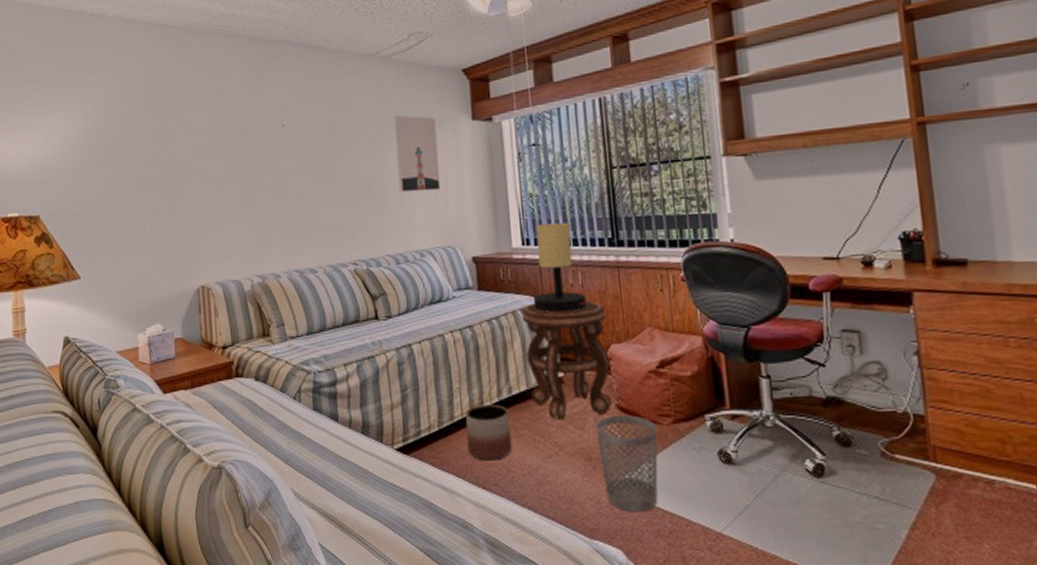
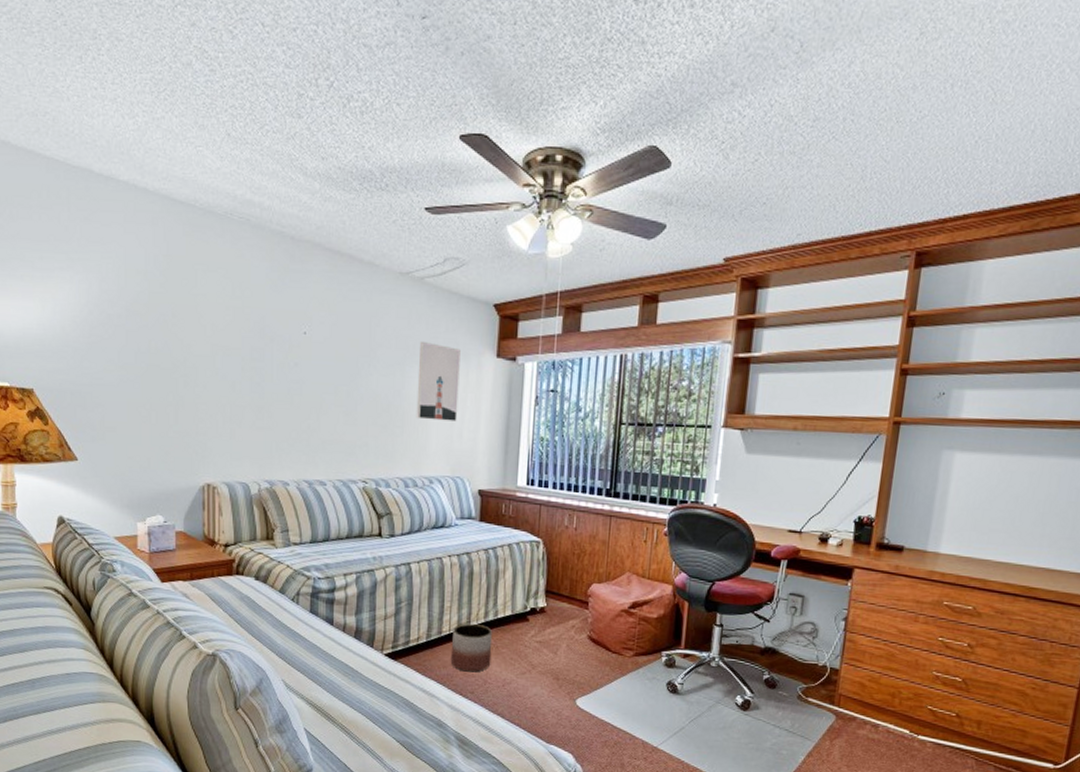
side table: present [521,300,612,420] -> none [514,539,593,644]
table lamp: present [533,222,587,313] -> none [529,467,577,551]
wastebasket: present [596,415,658,512] -> none [566,644,619,726]

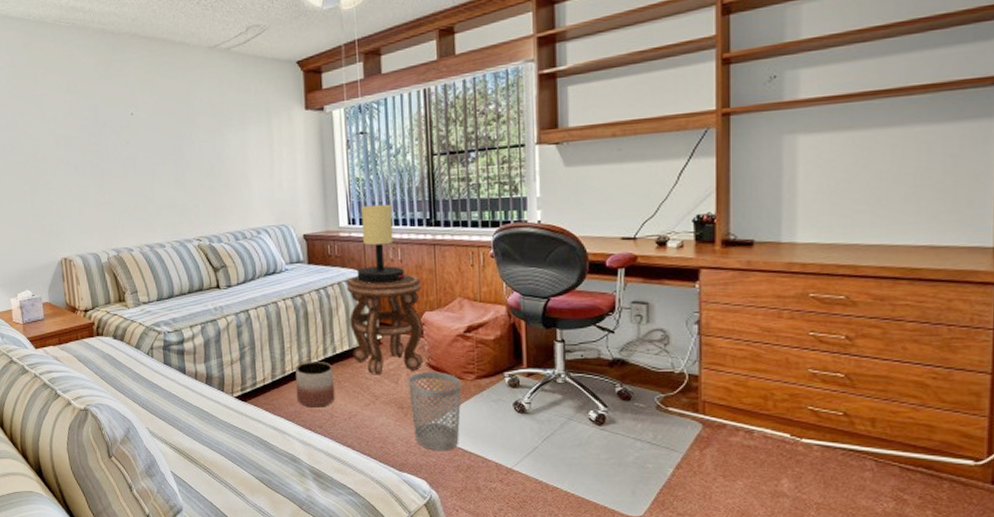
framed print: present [416,342,461,422] -> none [234,105,276,177]
side table: none [514,539,593,644] -> present [346,273,423,375]
table lamp: none [529,467,577,551] -> present [357,204,404,284]
wastebasket: none [566,644,619,726] -> present [408,372,462,451]

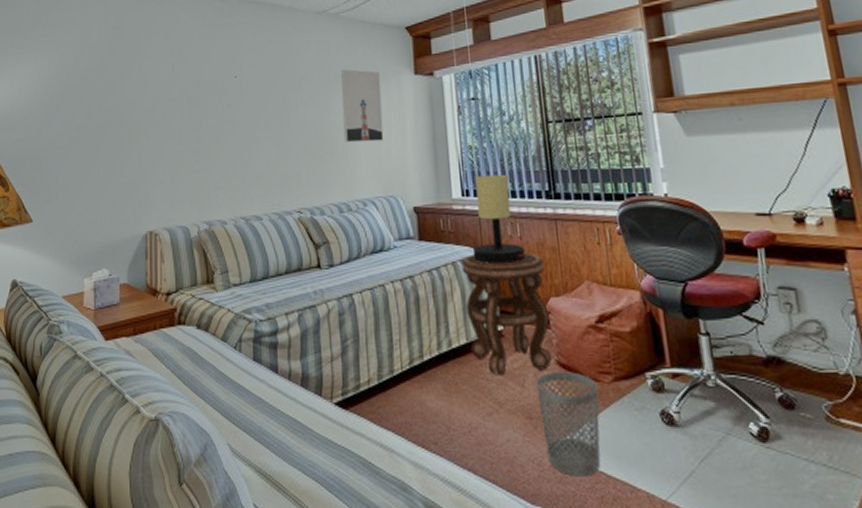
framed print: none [234,105,276,177] -> present [341,69,384,143]
planter: present [295,360,335,408] -> none [405,357,452,417]

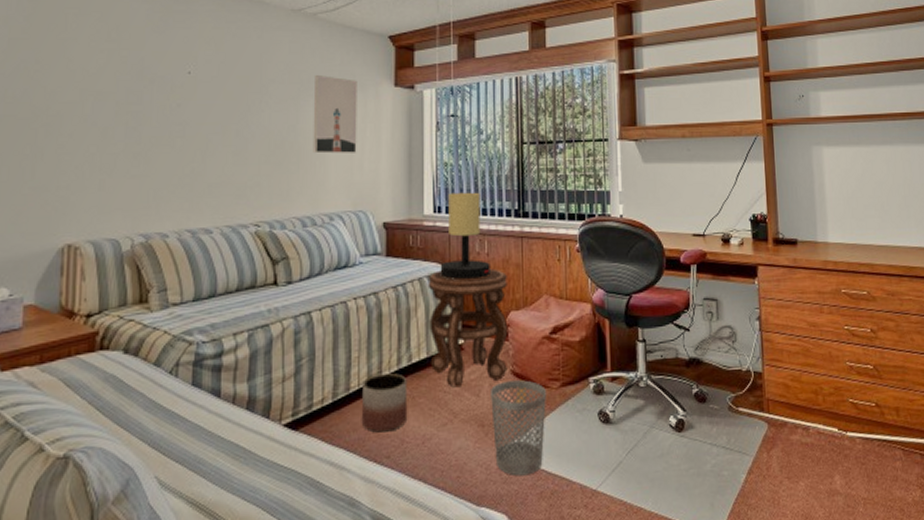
planter: none [405,357,452,417] -> present [361,372,408,433]

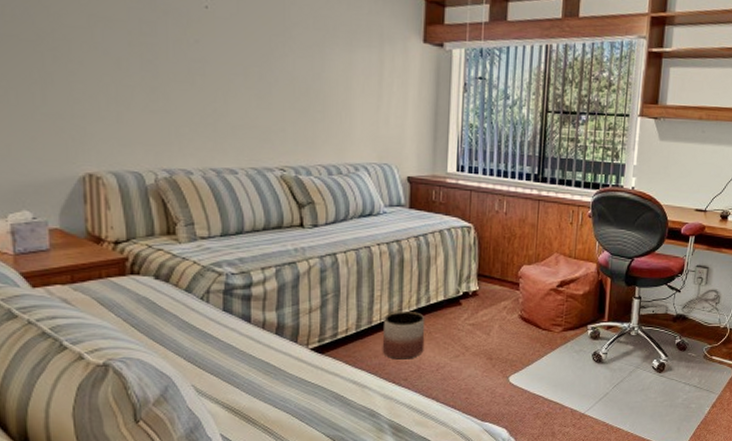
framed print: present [313,75,357,154] -> none [338,23,385,107]
side table: present [427,268,508,388] -> none [446,225,522,327]
table lamp: present [440,192,490,280] -> none [460,153,508,235]
wastebasket: present [491,380,546,476] -> none [499,324,549,400]

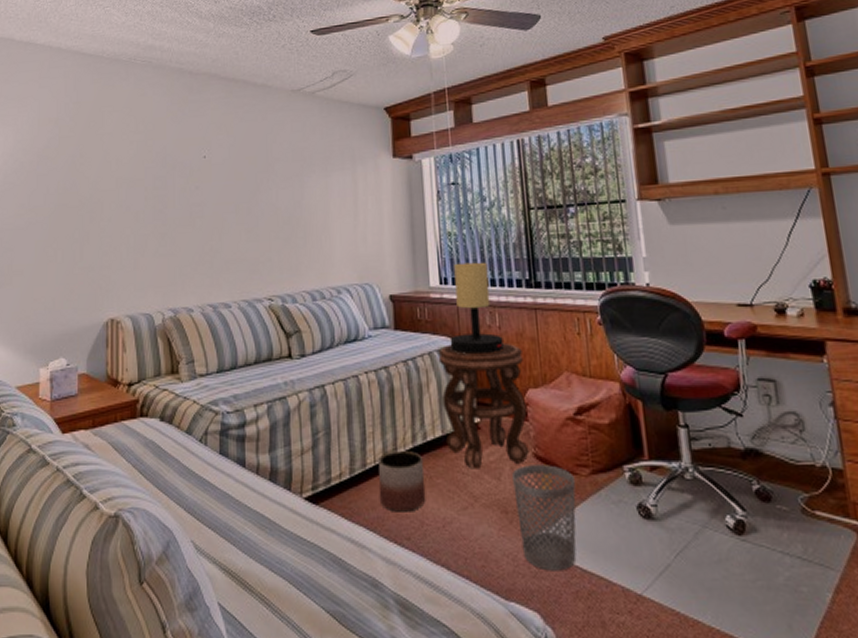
side table: none [446,225,522,327] -> present [438,342,529,469]
table lamp: none [460,153,508,235] -> present [450,262,504,355]
wastebasket: none [499,324,549,400] -> present [512,465,577,571]

